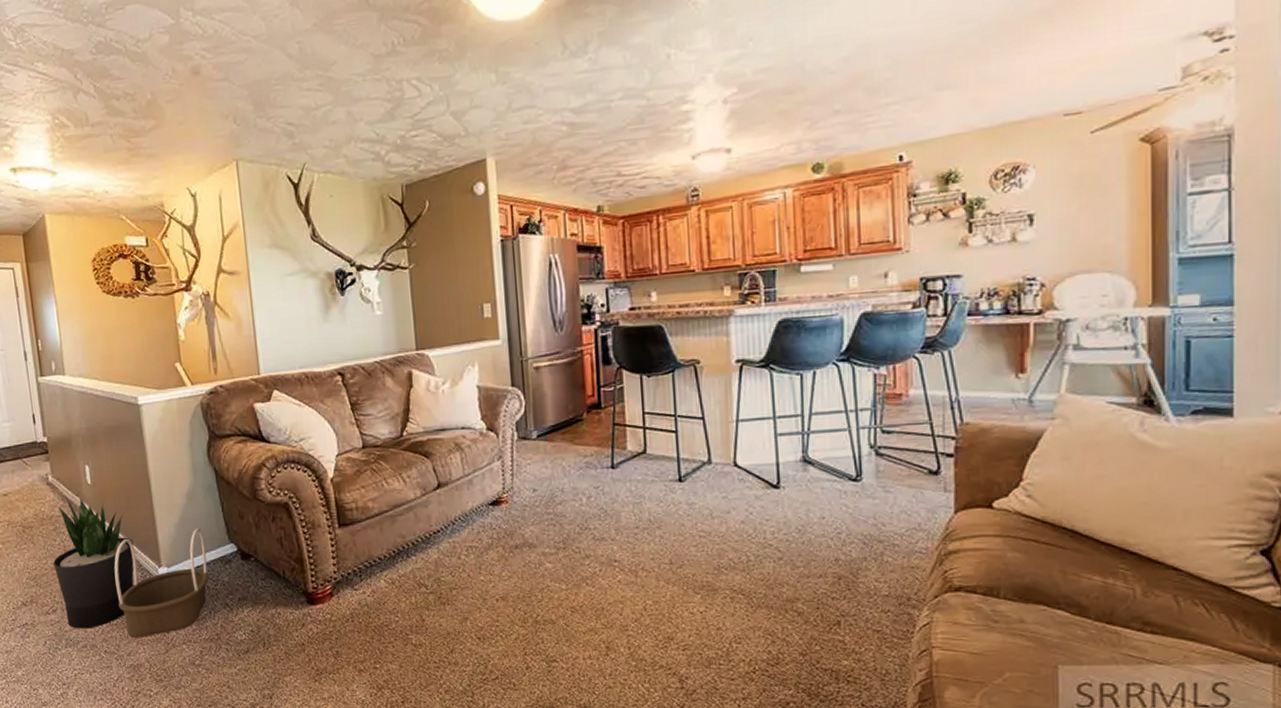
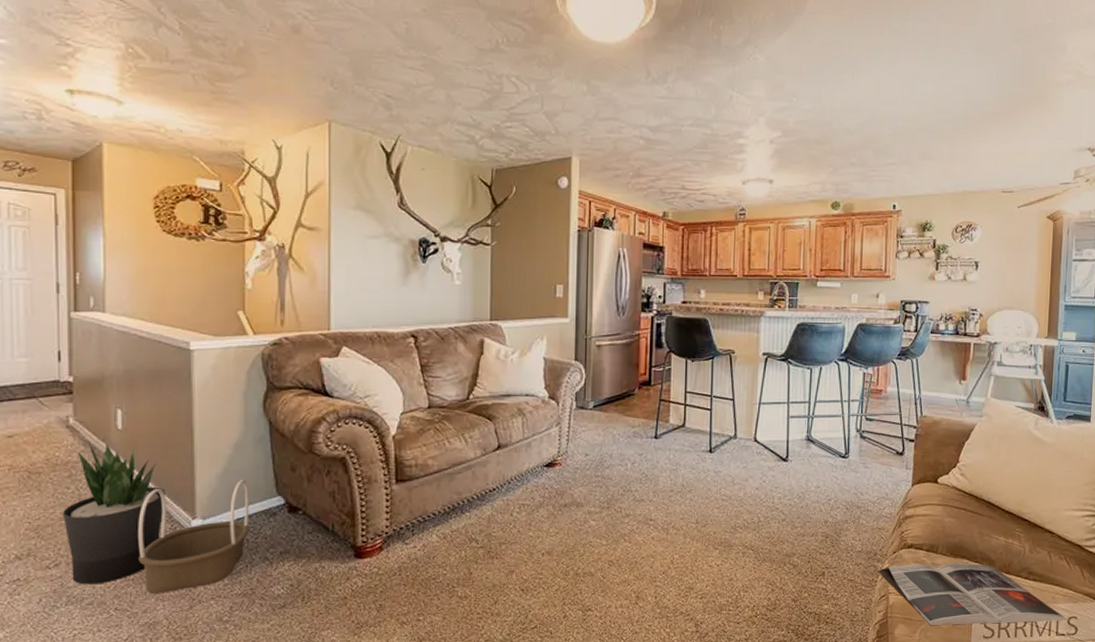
magazine: none [914,609,1212,690] -> present [878,563,1068,626]

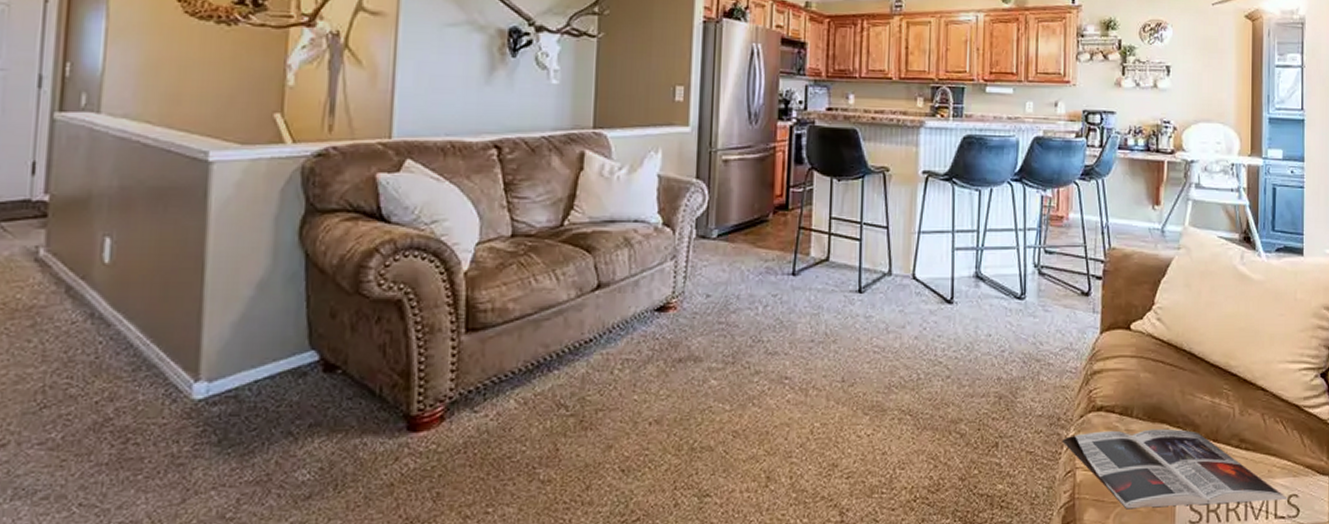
planter: present [63,441,166,585] -> none [18,278,161,472]
basket: present [138,479,250,594] -> none [117,328,274,483]

